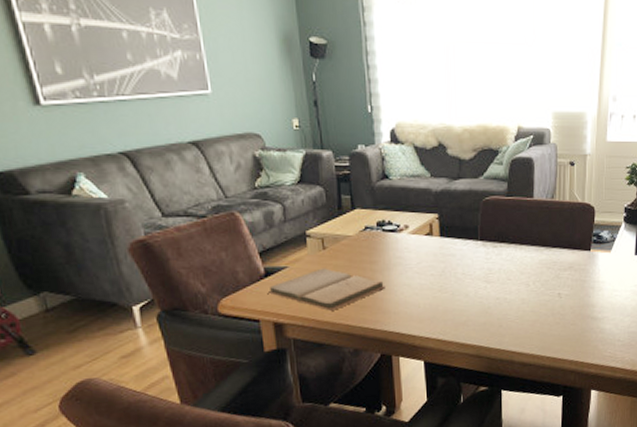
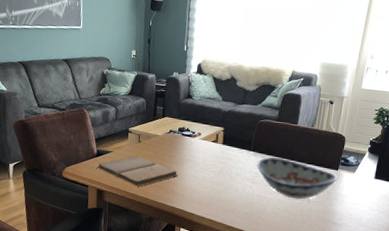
decorative bowl: none [488,244,592,295] -> present [257,157,338,200]

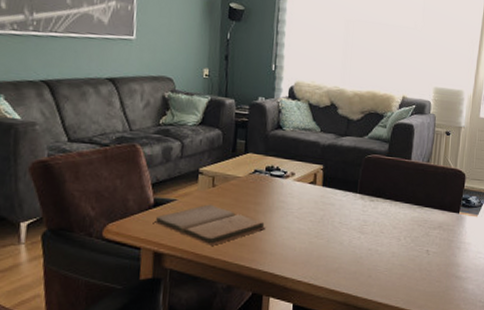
decorative bowl: present [257,157,338,200] -> none [365,200,460,251]

